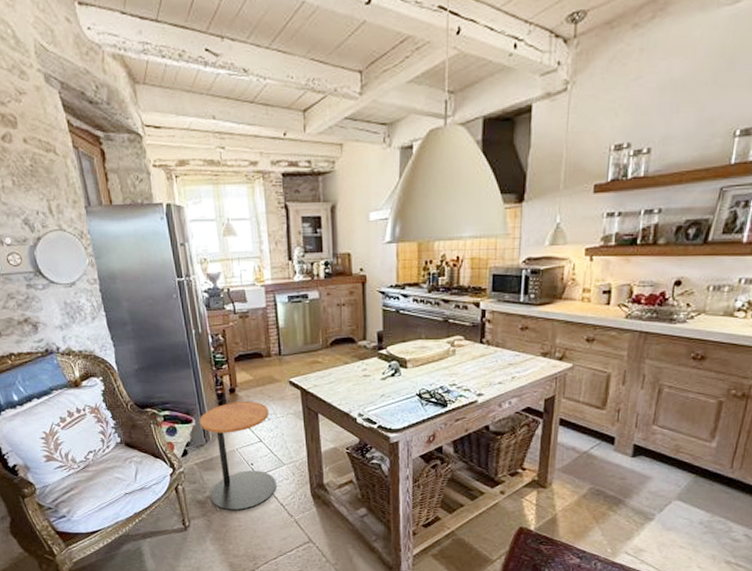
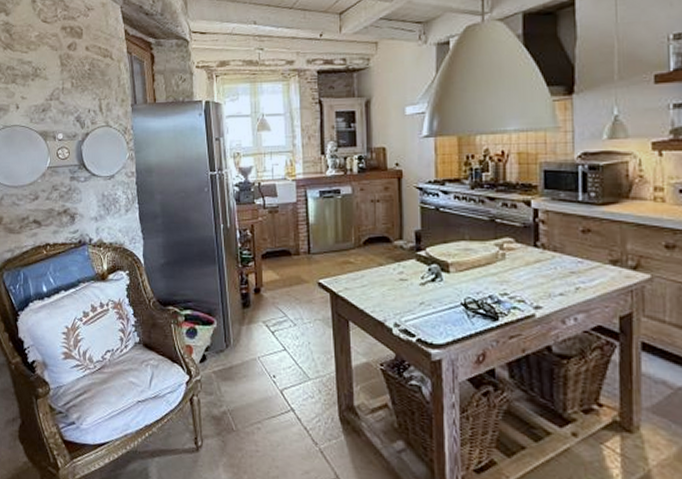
side table: present [199,402,276,511] -> none [221,303,300,433]

